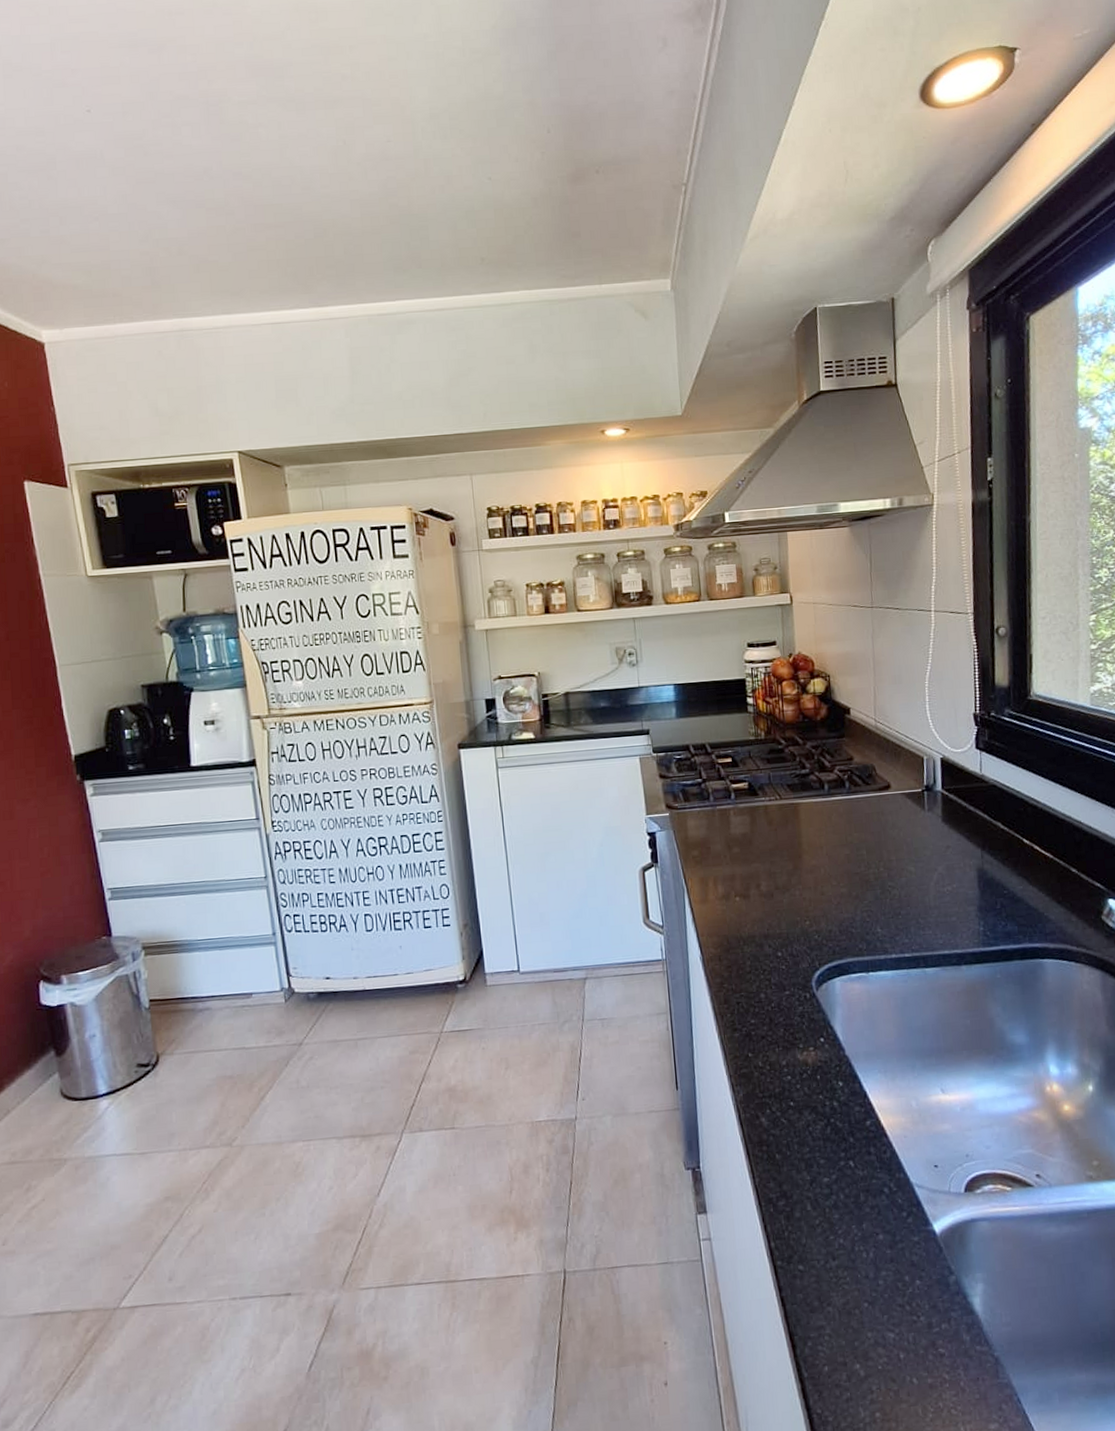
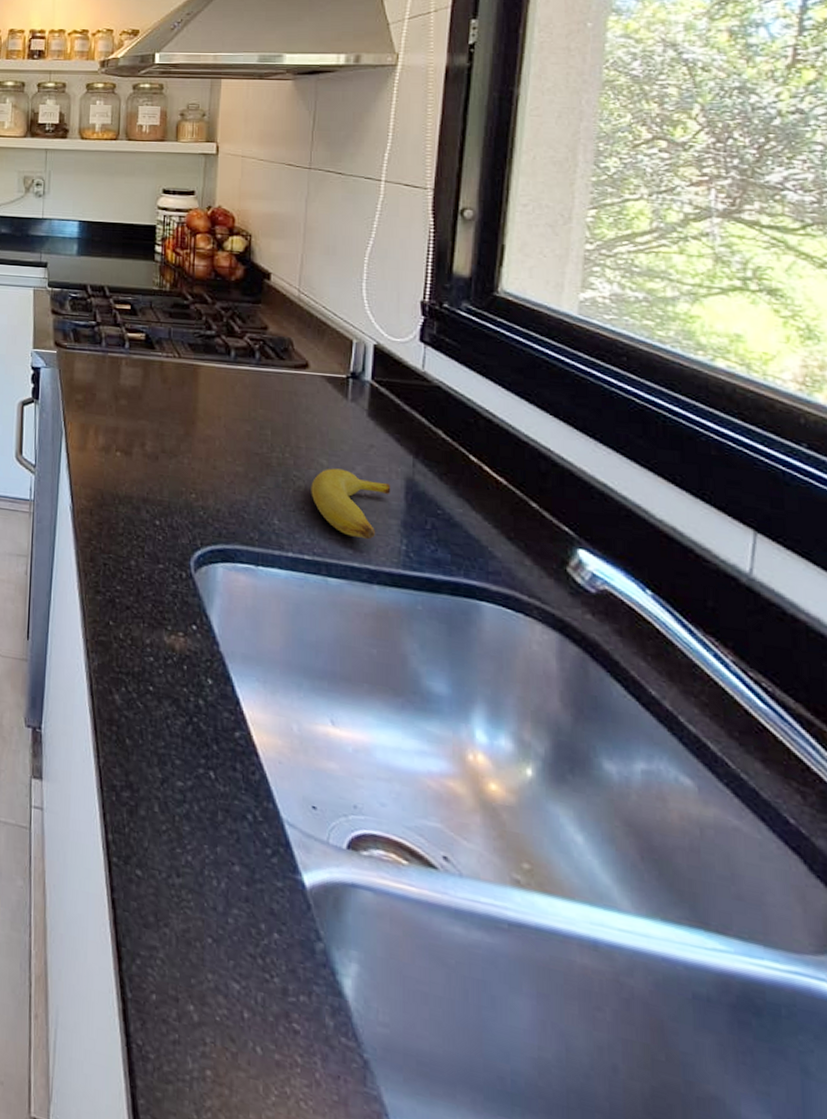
banana: none [903,872,967,929] -> present [311,468,391,540]

